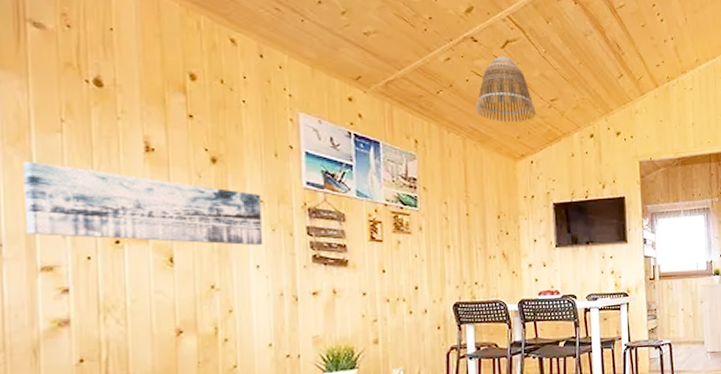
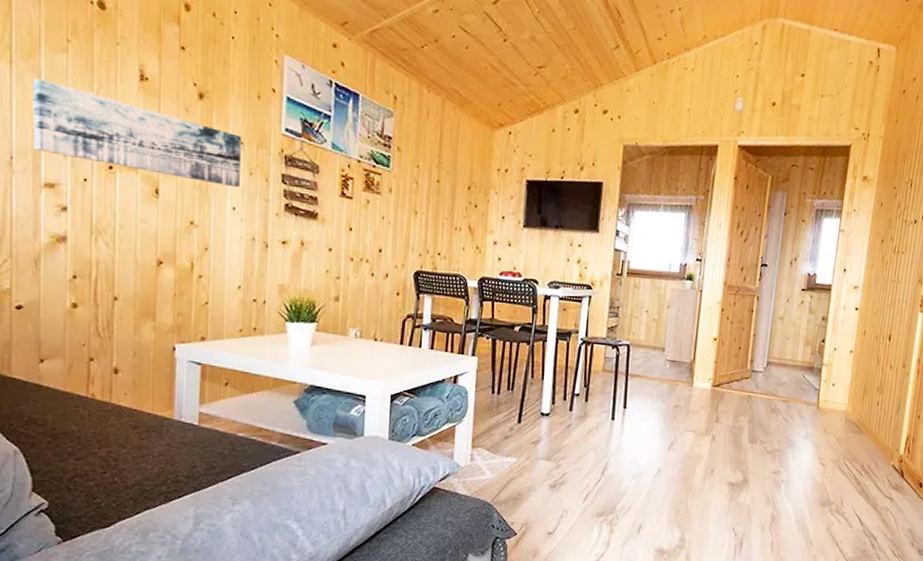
lamp shade: present [475,56,536,122] -> none [458,13,521,88]

